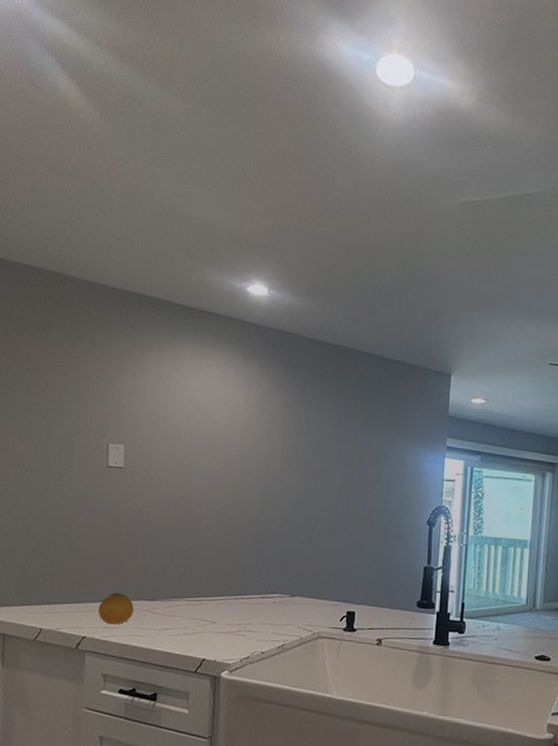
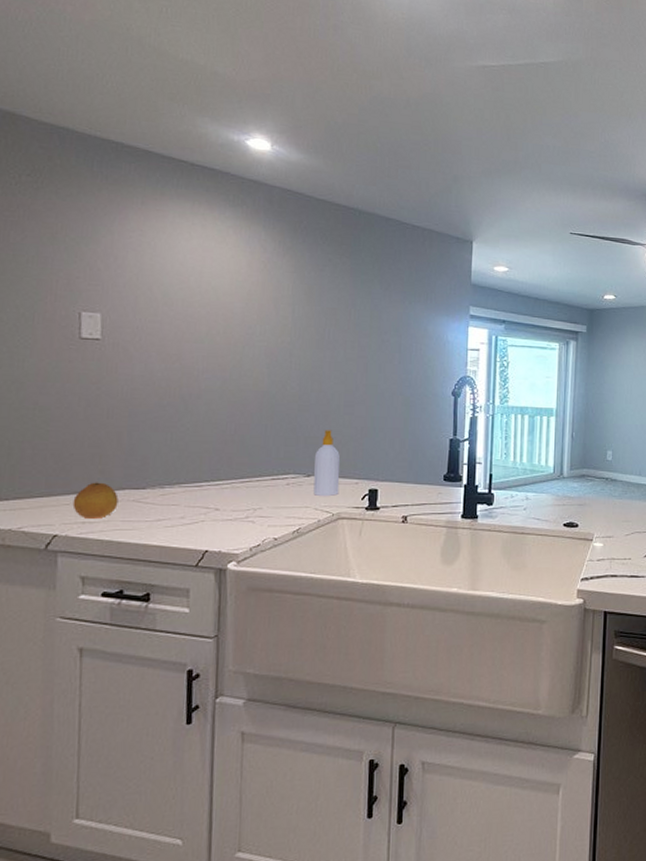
soap bottle: none [297,554,322,617] -> present [313,430,341,497]

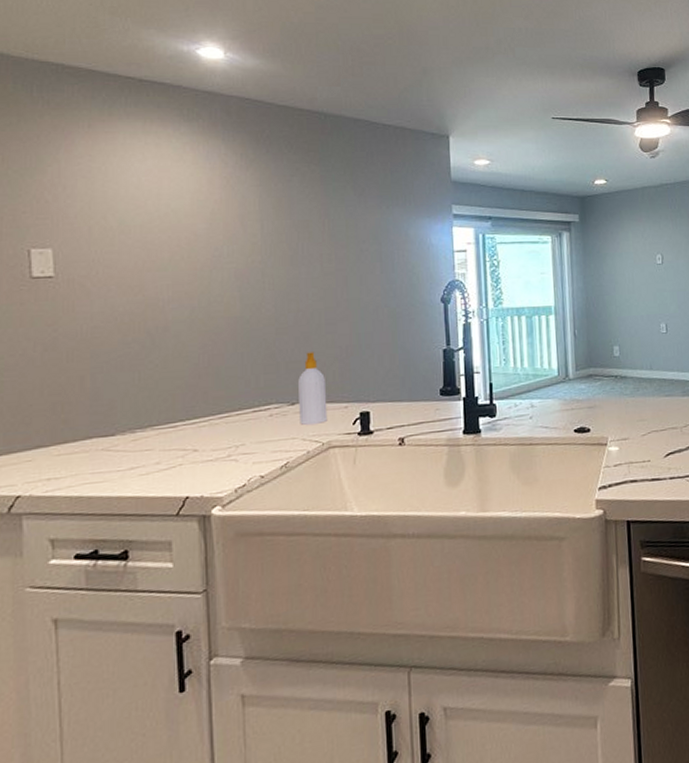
fruit: present [72,482,119,519] -> none [35,433,86,475]

